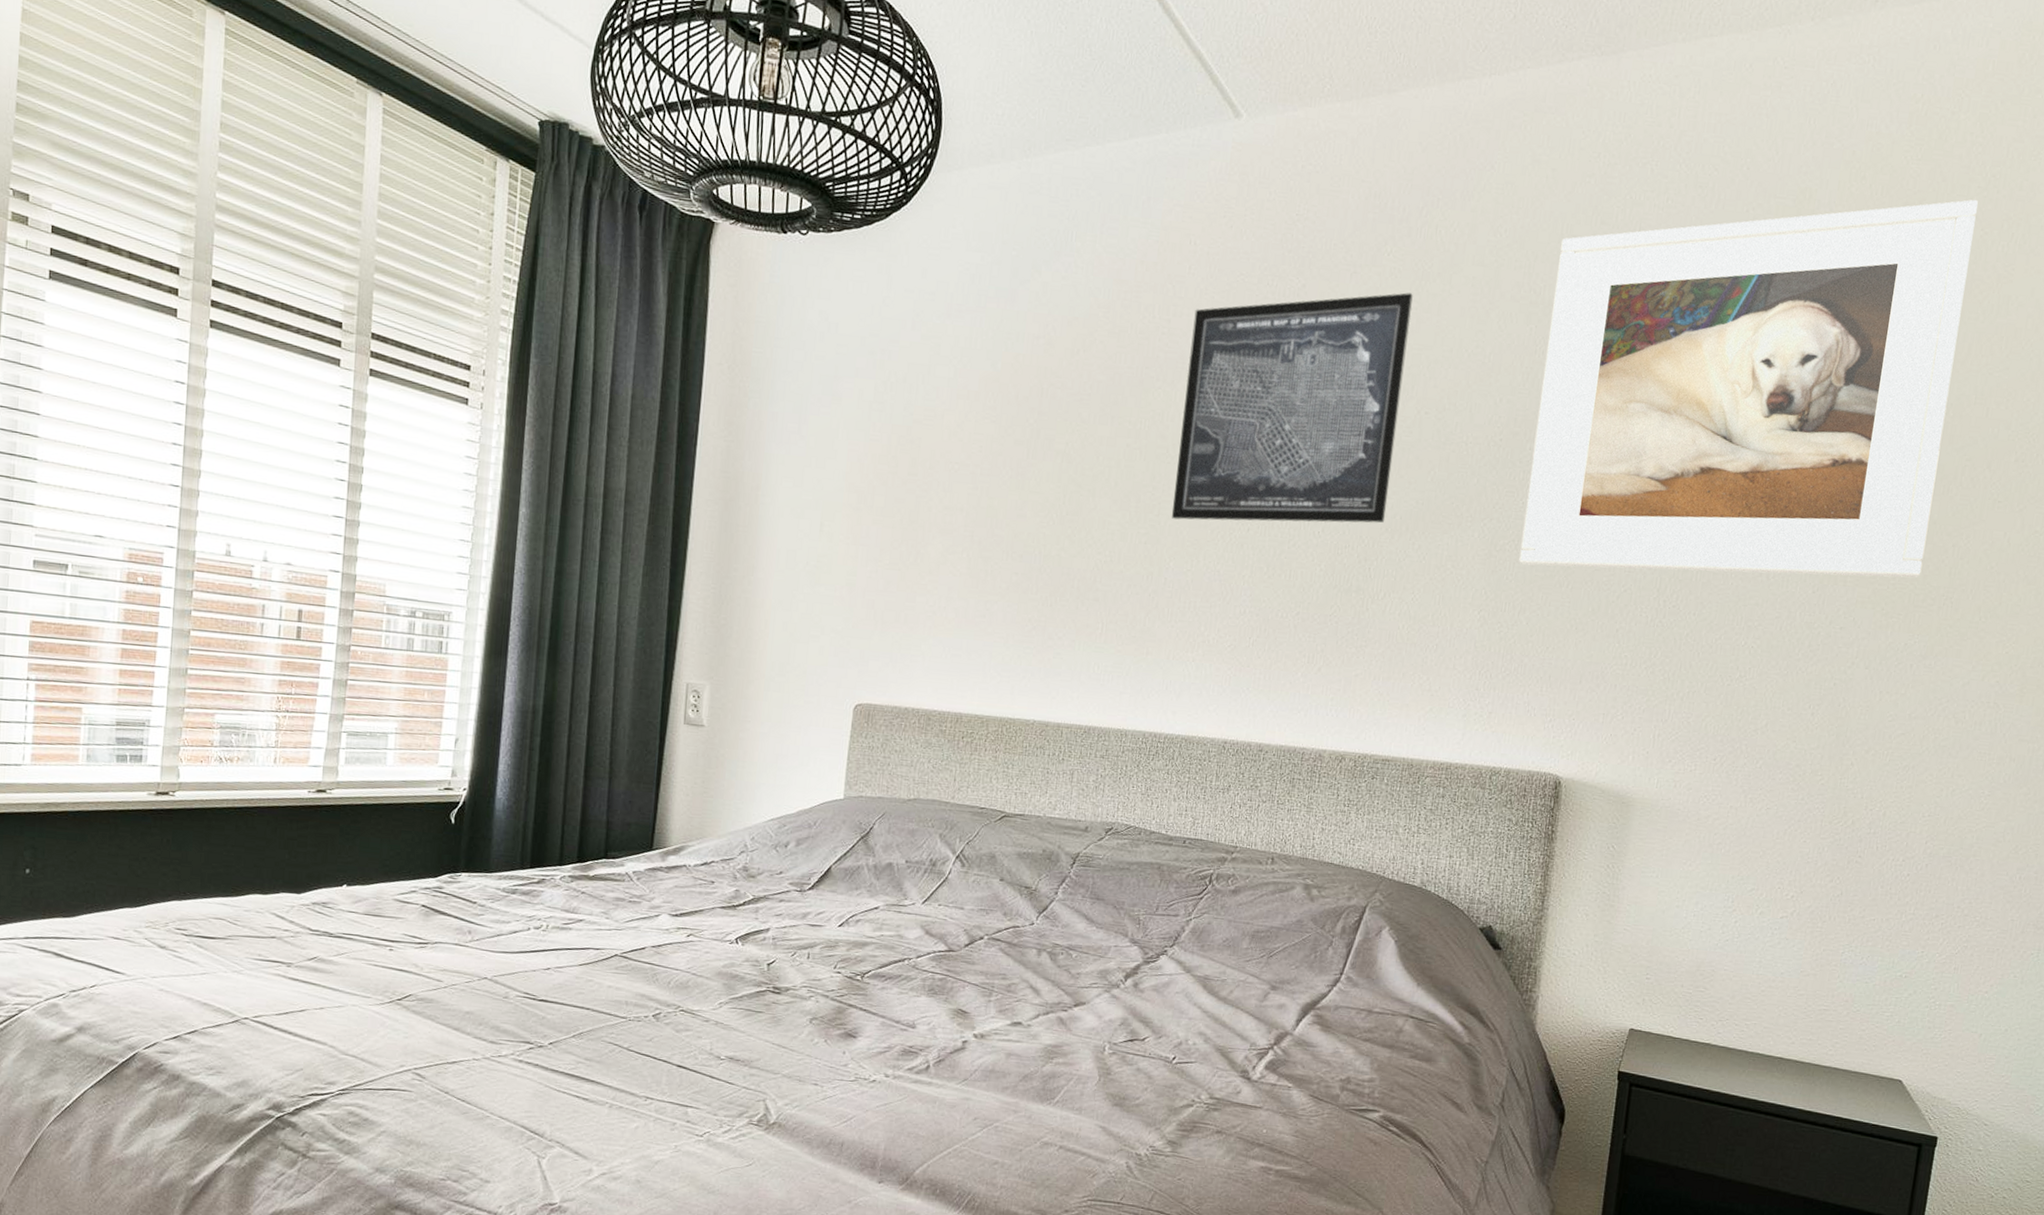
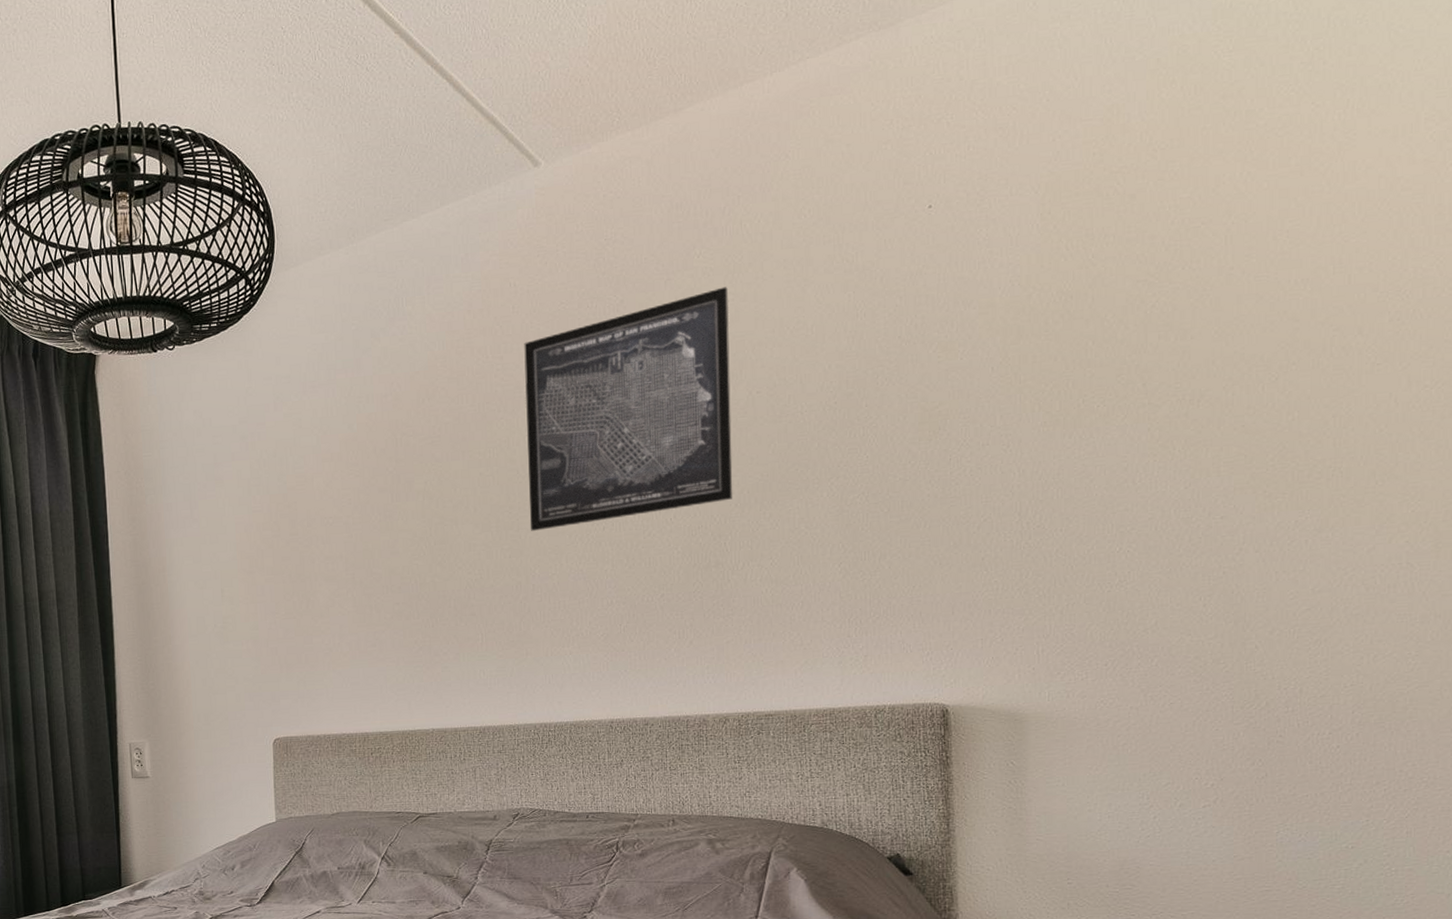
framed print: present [1519,200,1978,578] -> none [866,76,1303,514]

